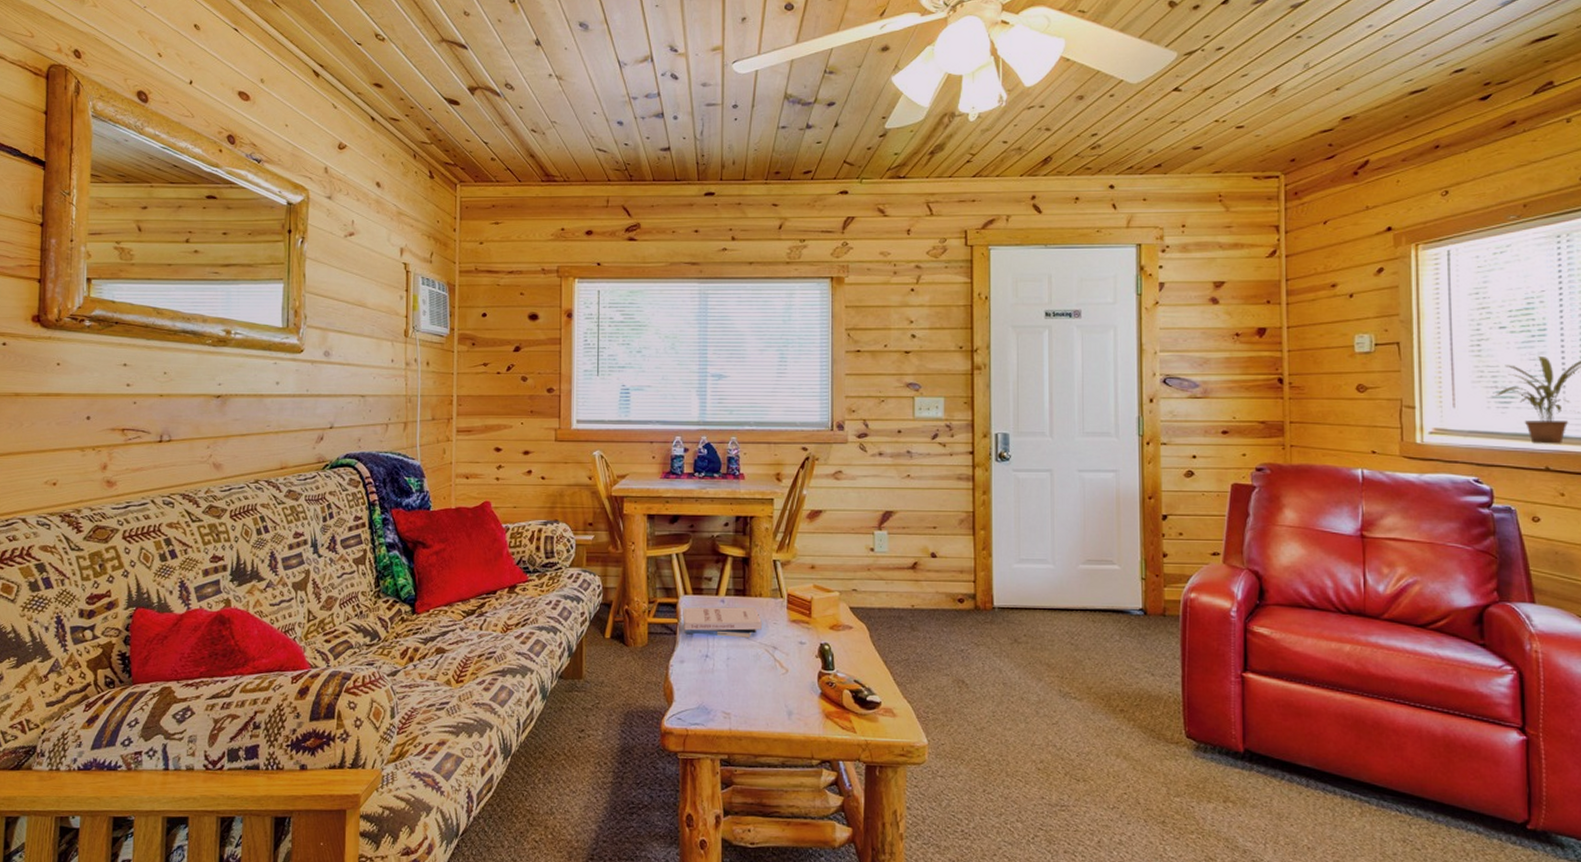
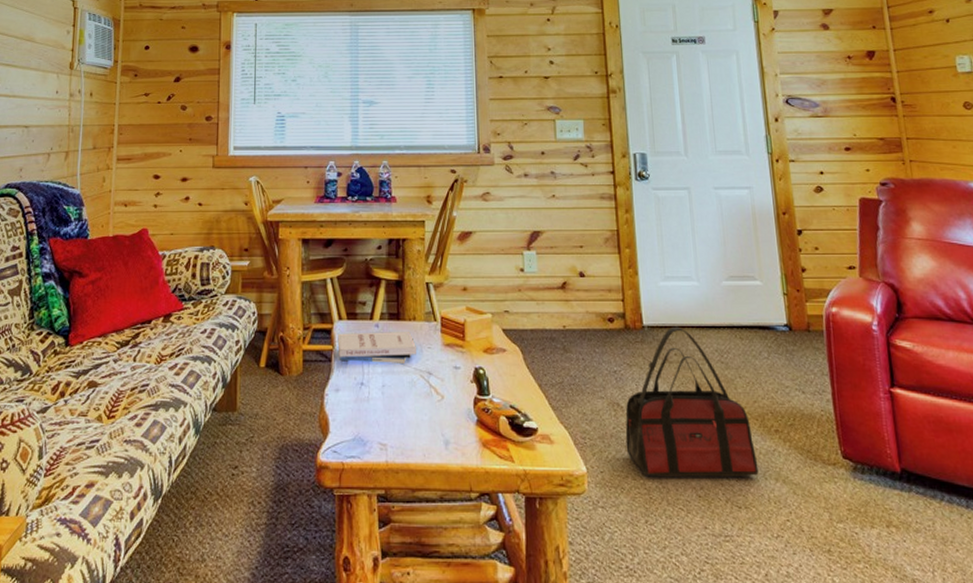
duffel bag: none [969,608,1100,753] -> present [625,326,759,477]

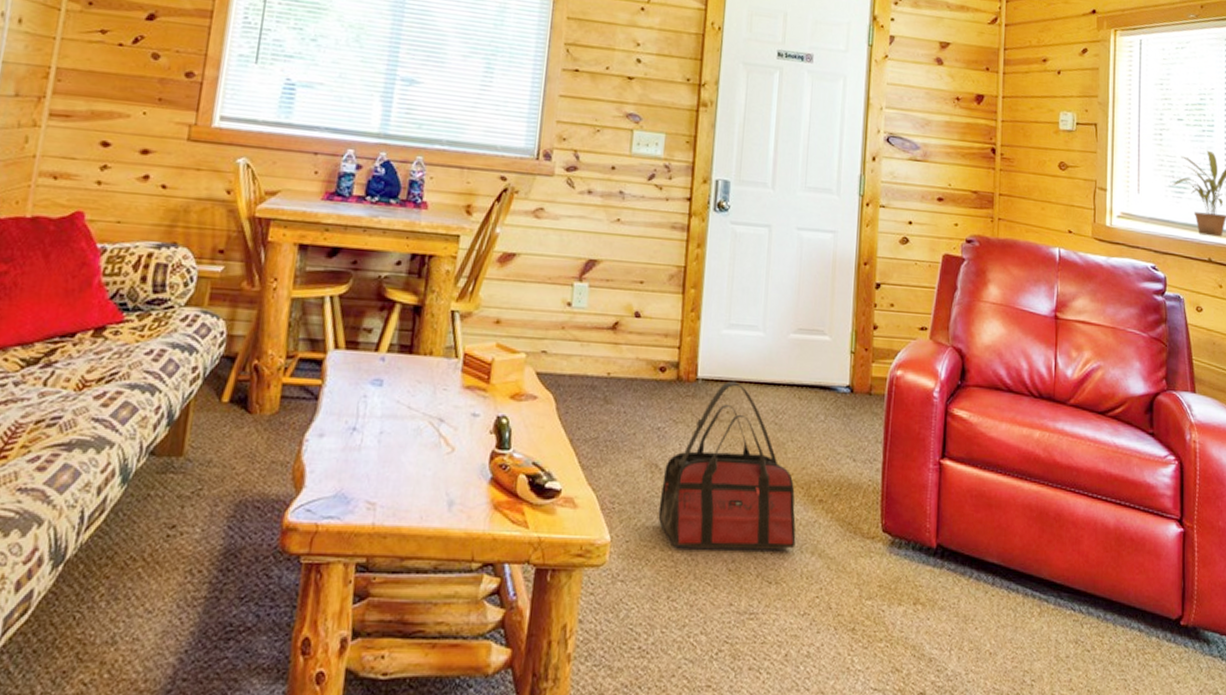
books: present [337,332,417,363] -> none [328,365,430,407]

